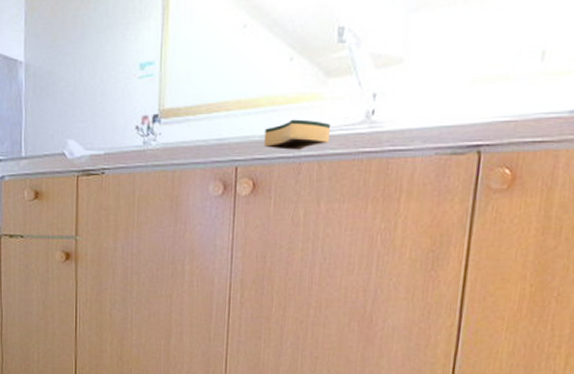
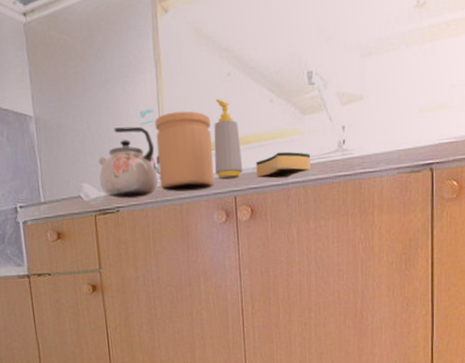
kettle: none [87,79,151,160] -> present [98,126,159,199]
jar: none [152,65,217,158] -> present [155,111,214,193]
soap bottle: none [216,54,250,147] -> present [214,99,243,180]

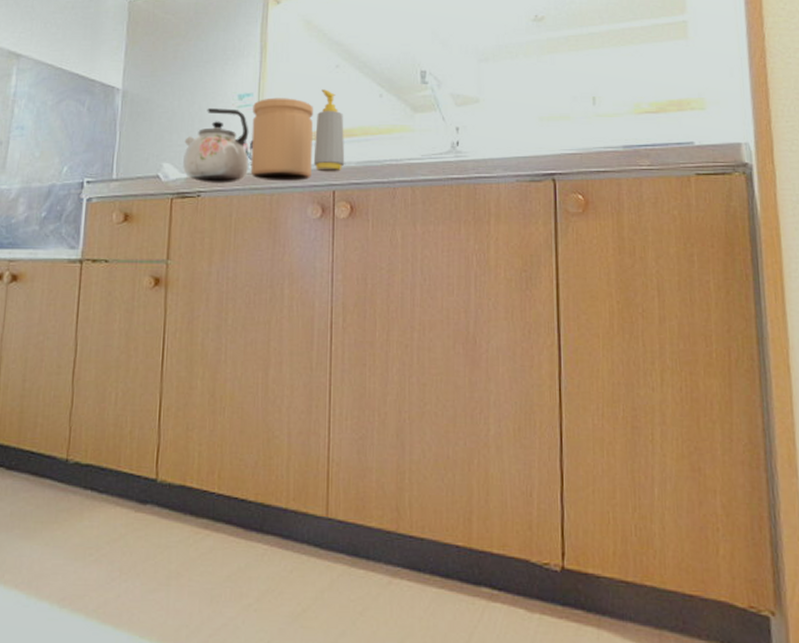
sponge: present [256,151,312,179] -> none [360,148,421,176]

